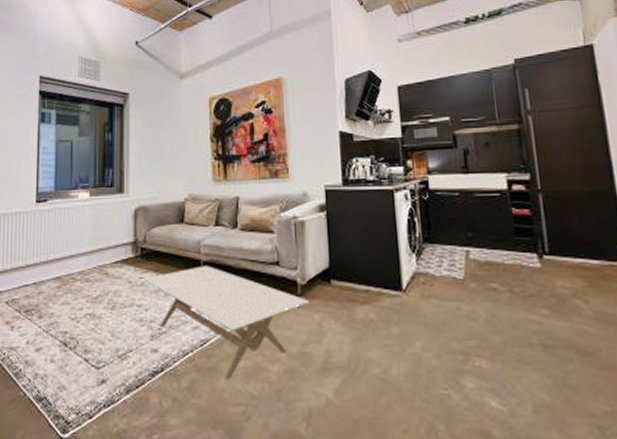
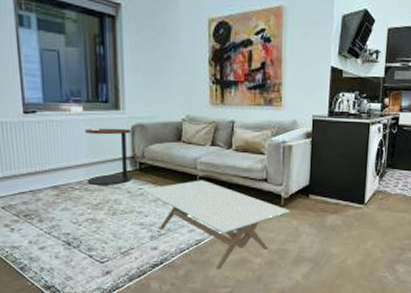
side table: none [88,212,134,275] -> present [84,128,133,185]

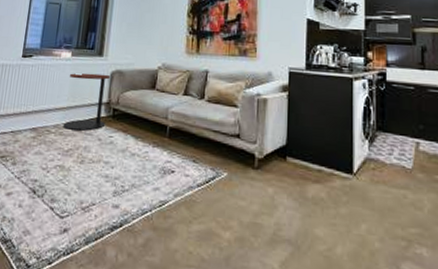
coffee table: present [142,180,291,269] -> none [112,131,266,242]

